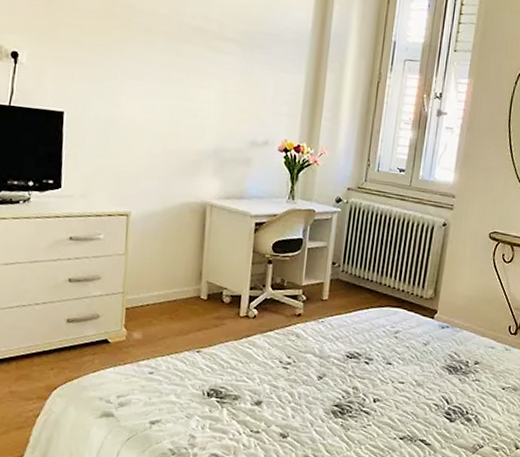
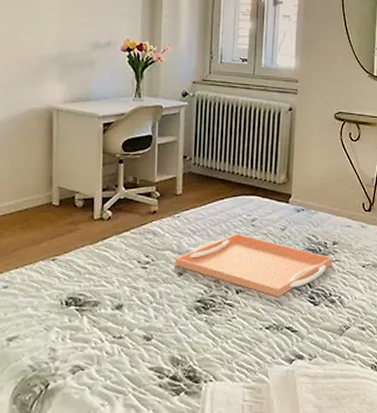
serving tray: none [315,344,473,409] -> present [174,234,333,297]

